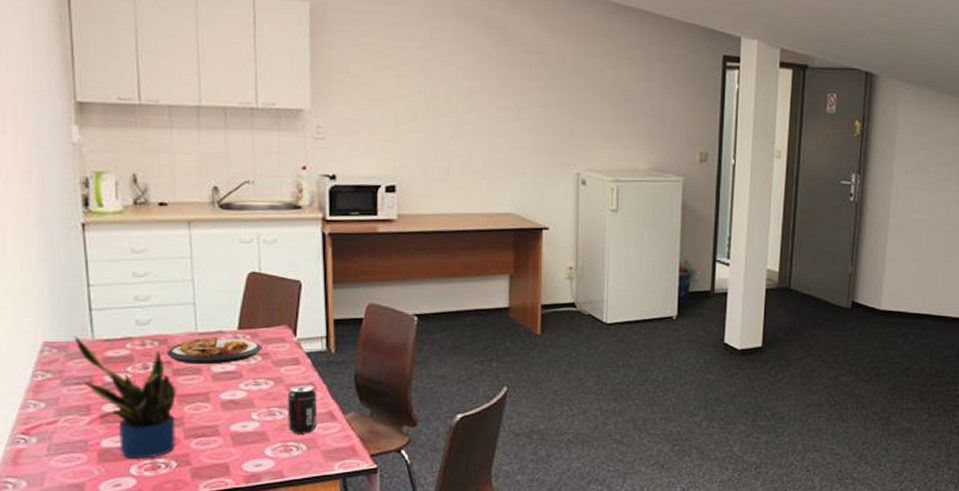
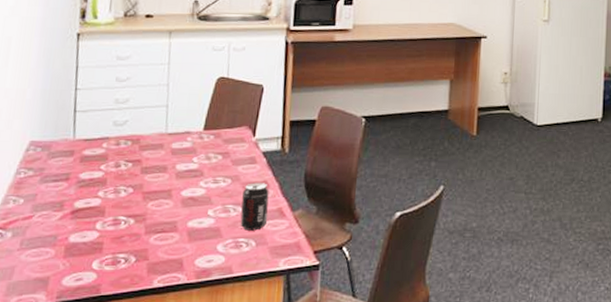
potted plant: present [73,336,176,459] -> none [57,136,142,254]
plate: present [167,337,262,365] -> none [138,137,224,163]

